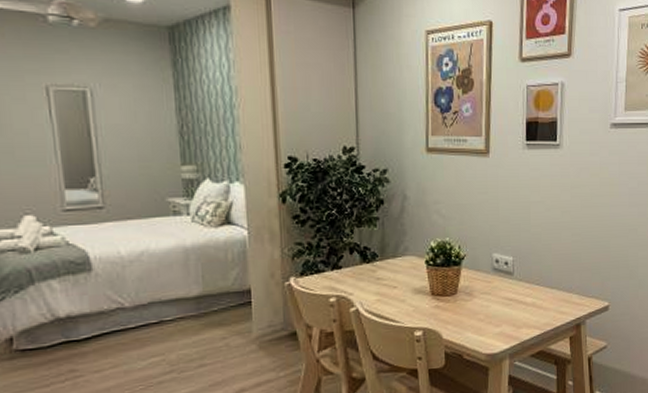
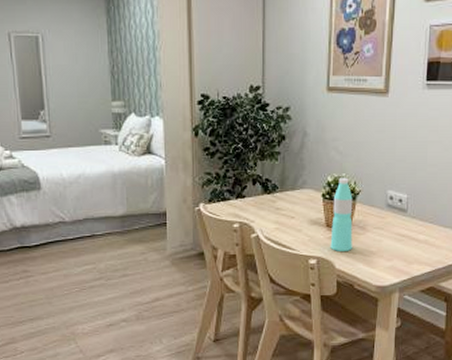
water bottle: none [436,242,460,321] -> present [330,178,353,251]

